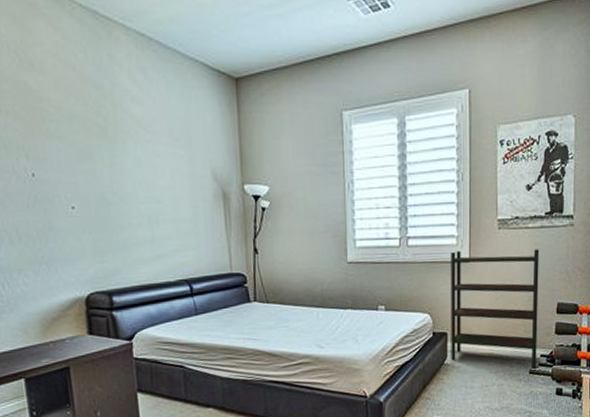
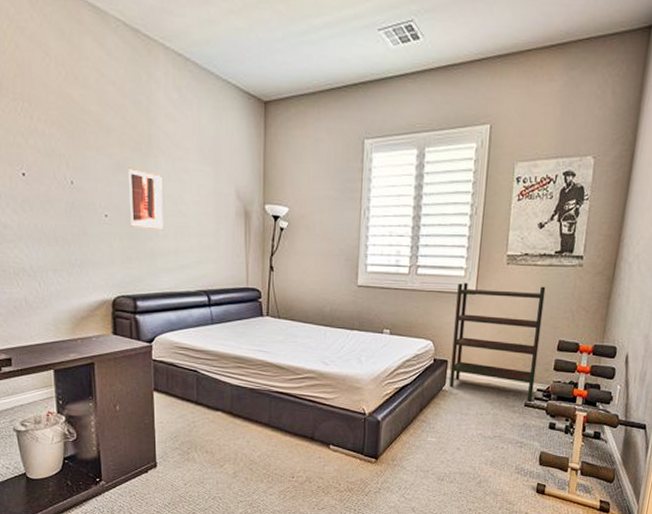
wall art: none [94,155,137,220] -> present [129,167,163,231]

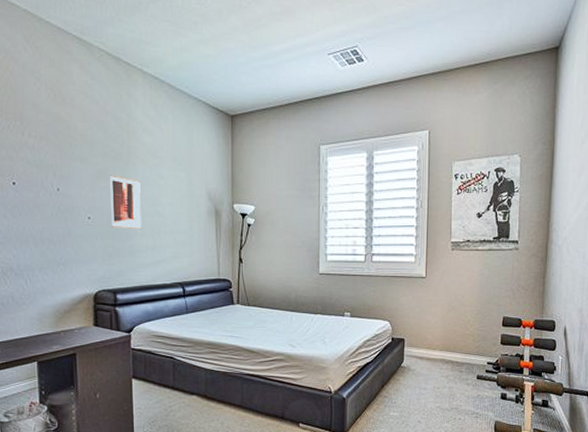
bookshelf: present [449,282,546,402] -> none [407,267,488,374]

